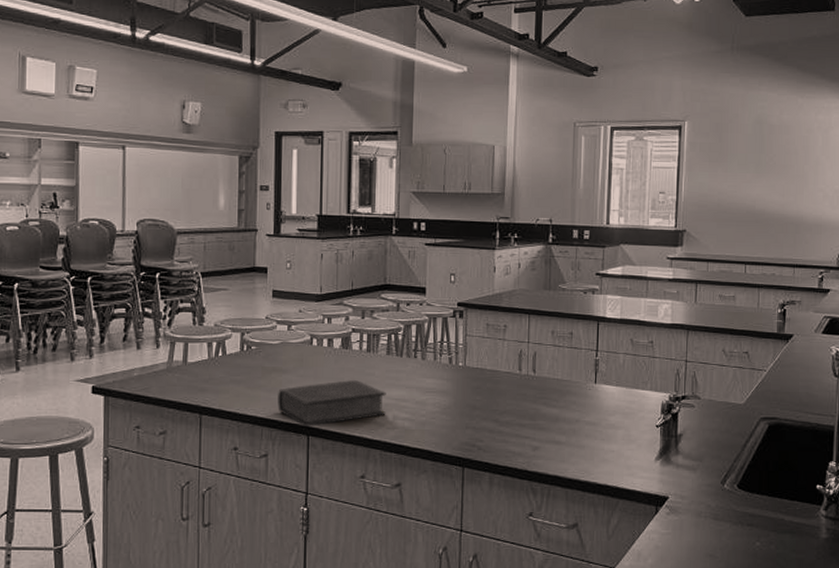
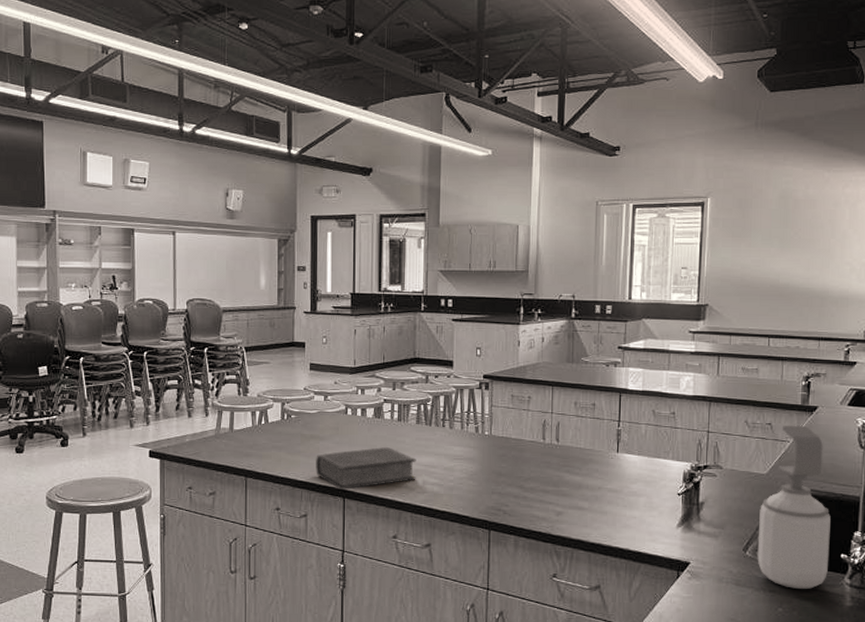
soap bottle: none [735,353,806,523] -> present [757,425,831,590]

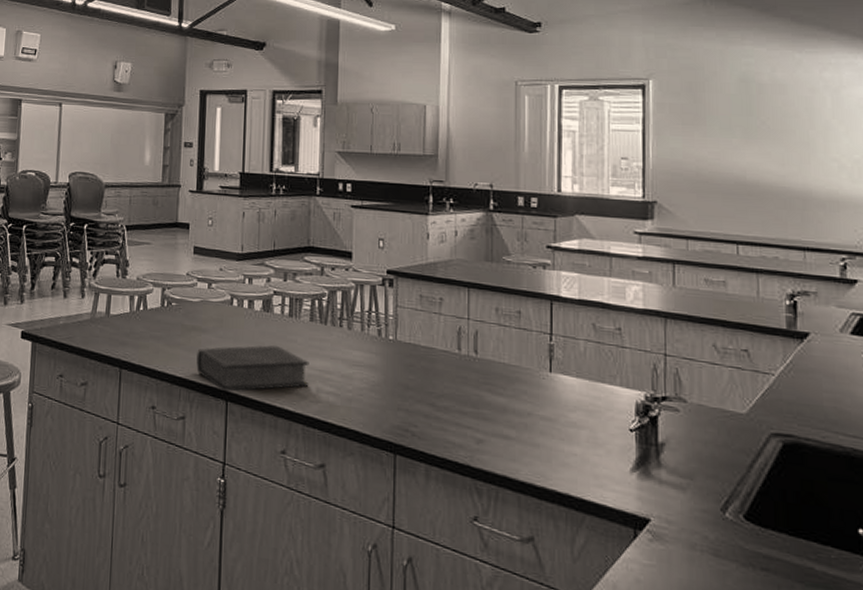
soap bottle: present [757,425,831,590] -> none [740,353,842,573]

